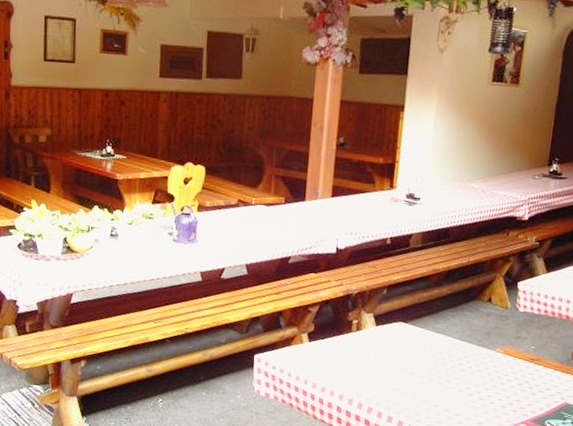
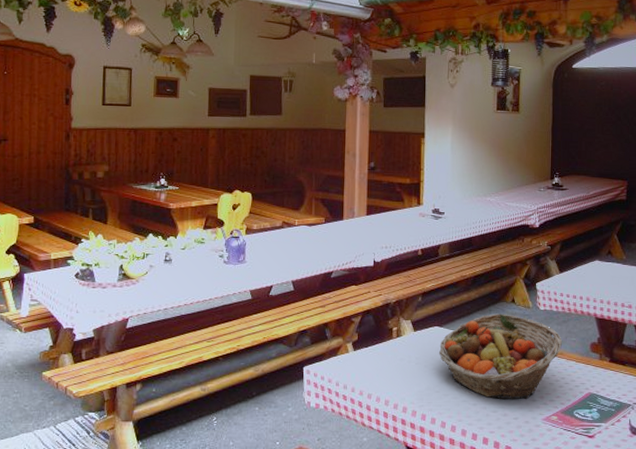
fruit basket: none [401,312,541,405] -> present [438,313,563,400]

